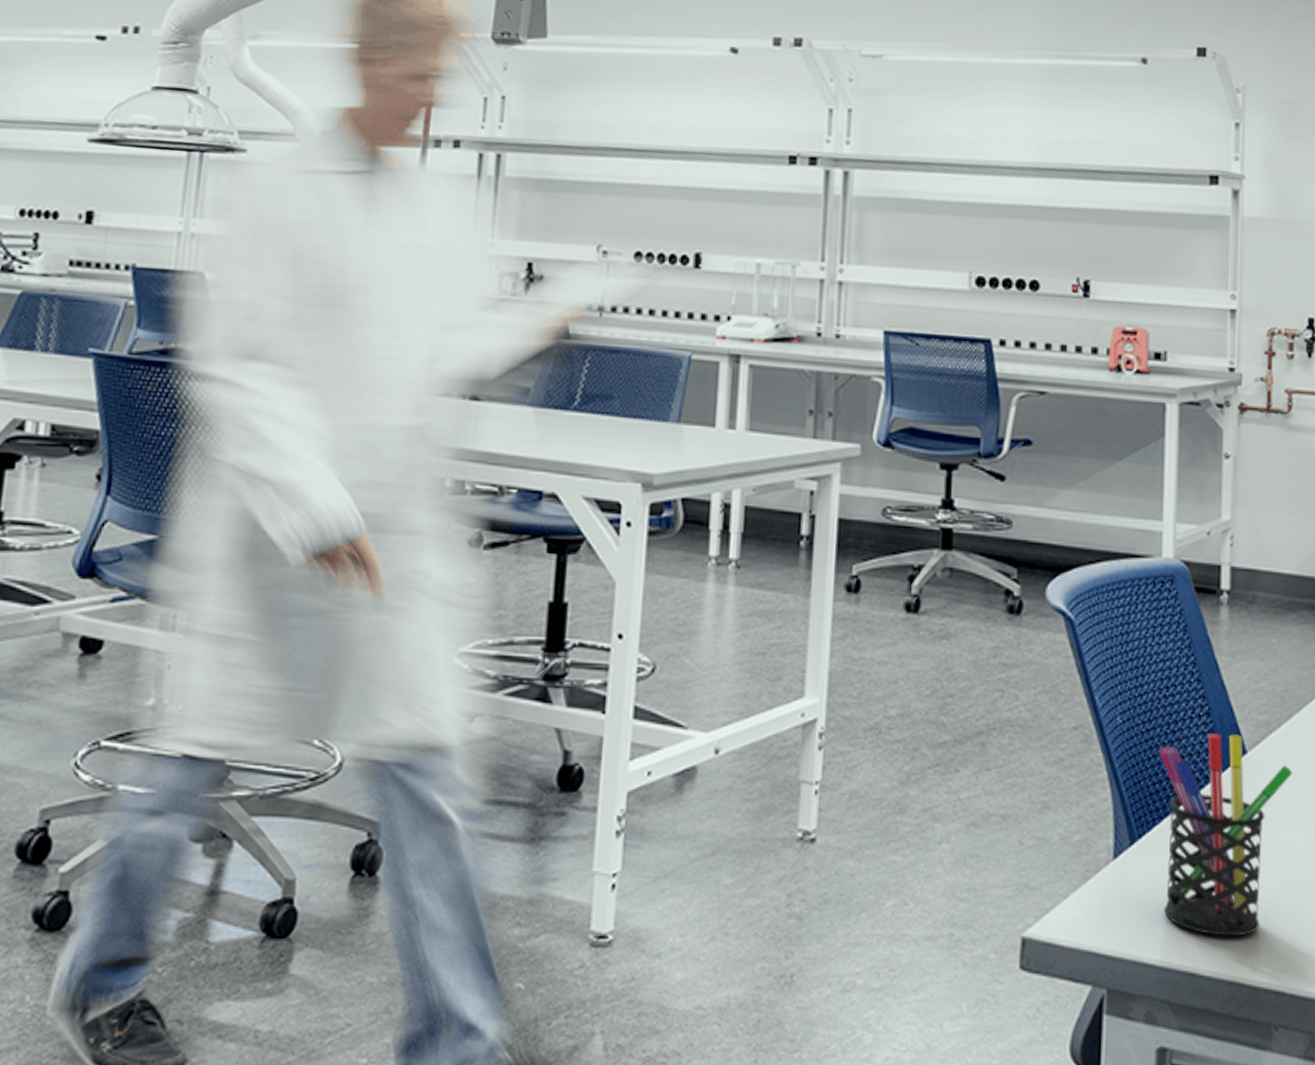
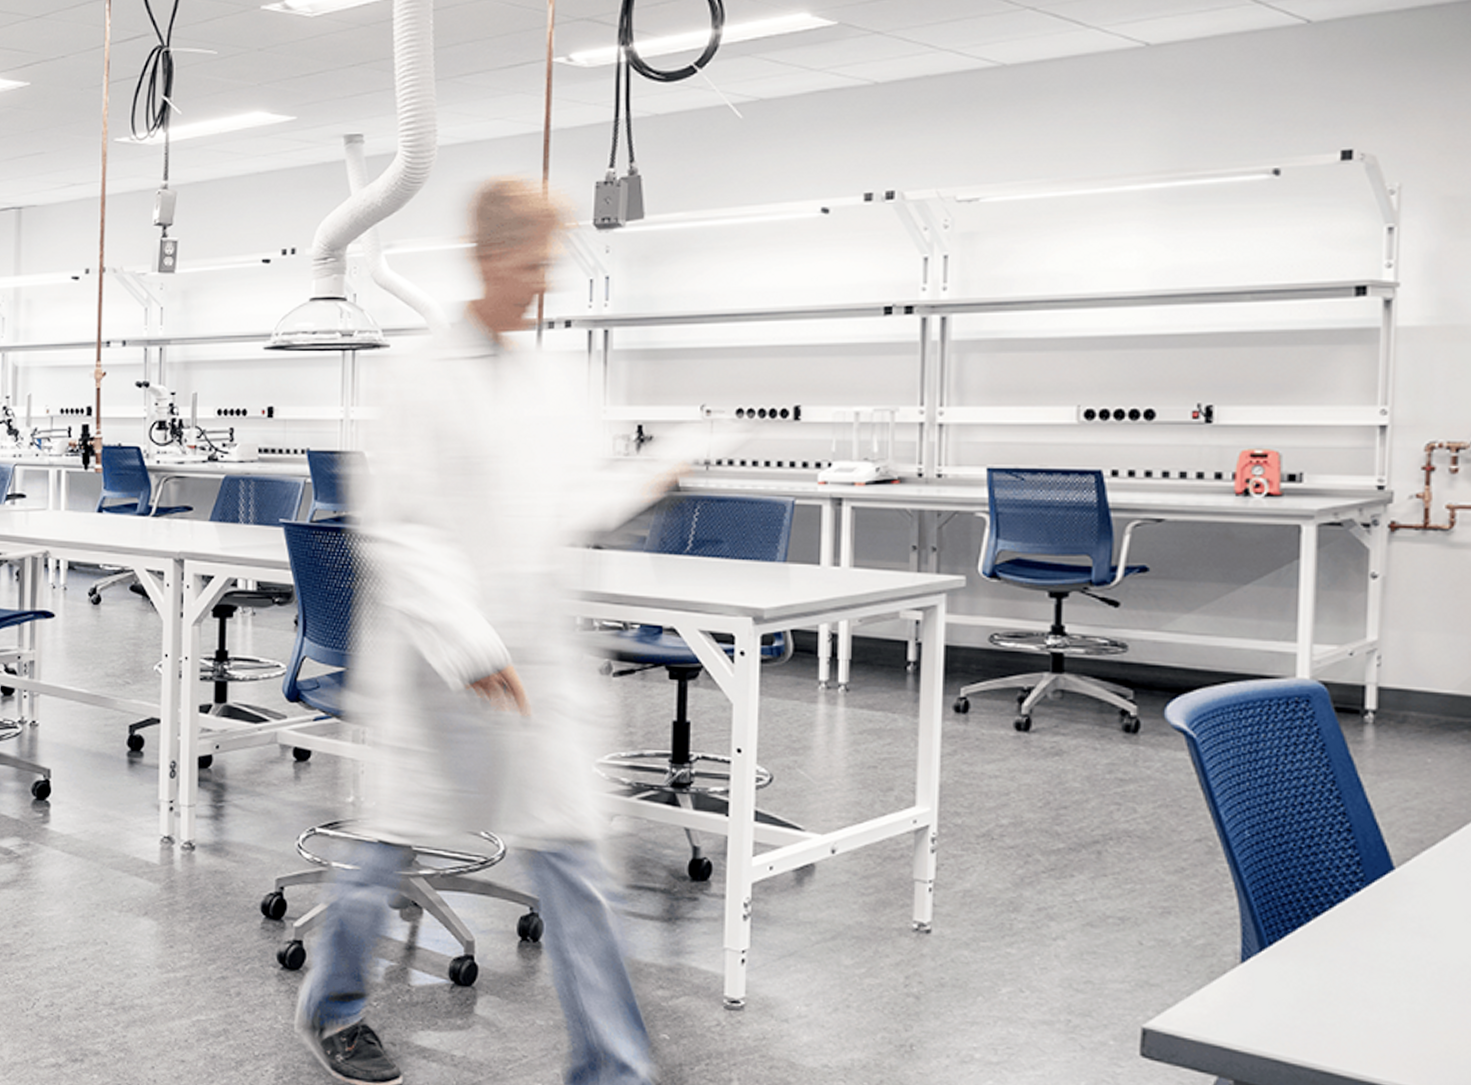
pen holder: present [1160,733,1293,937] -> none [1293,849,1450,1043]

